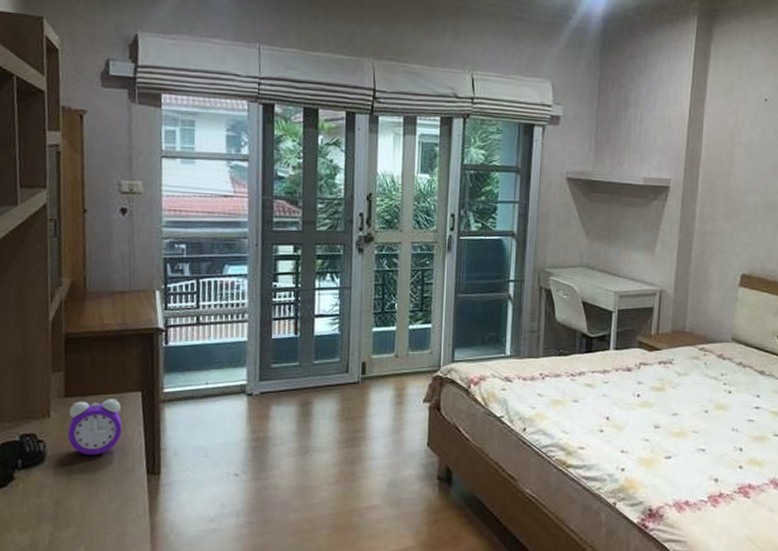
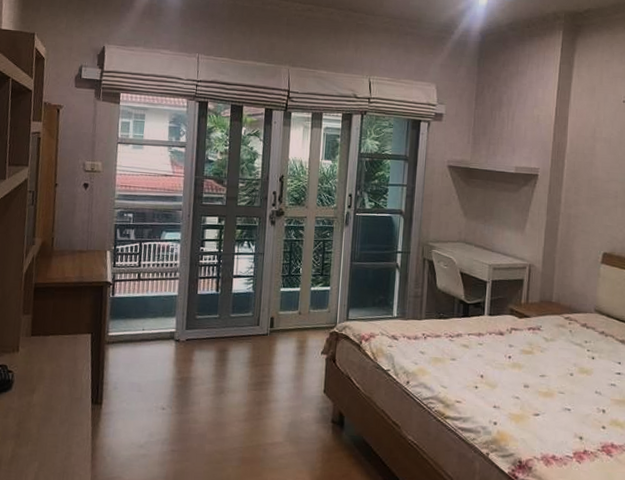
alarm clock: present [67,399,123,455] -> none [31,339,75,385]

